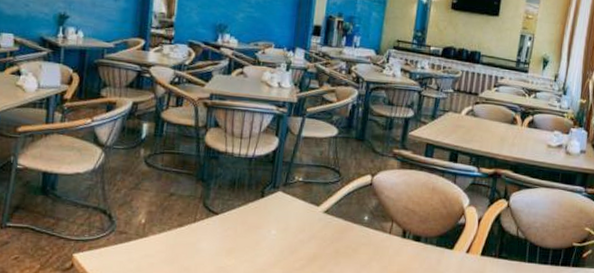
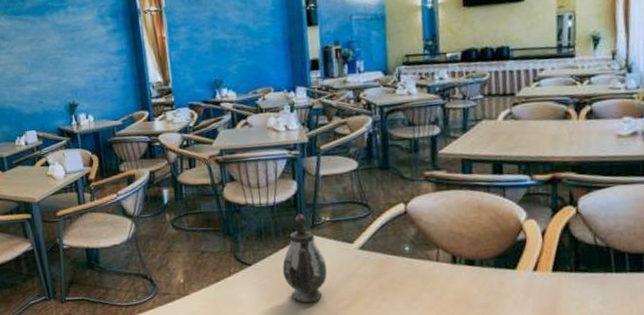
teapot: none [247,170,291,259] -> present [282,214,327,303]

